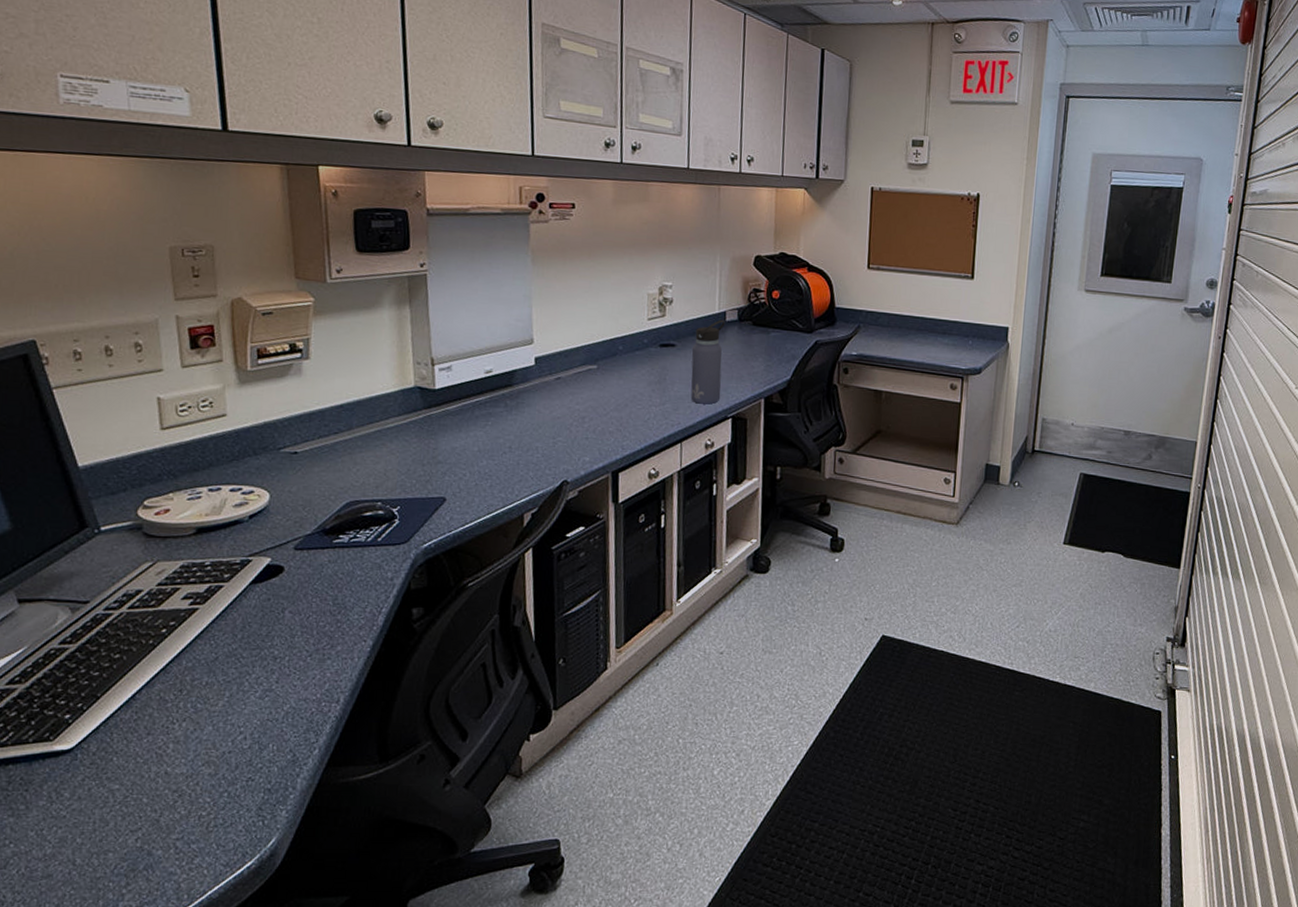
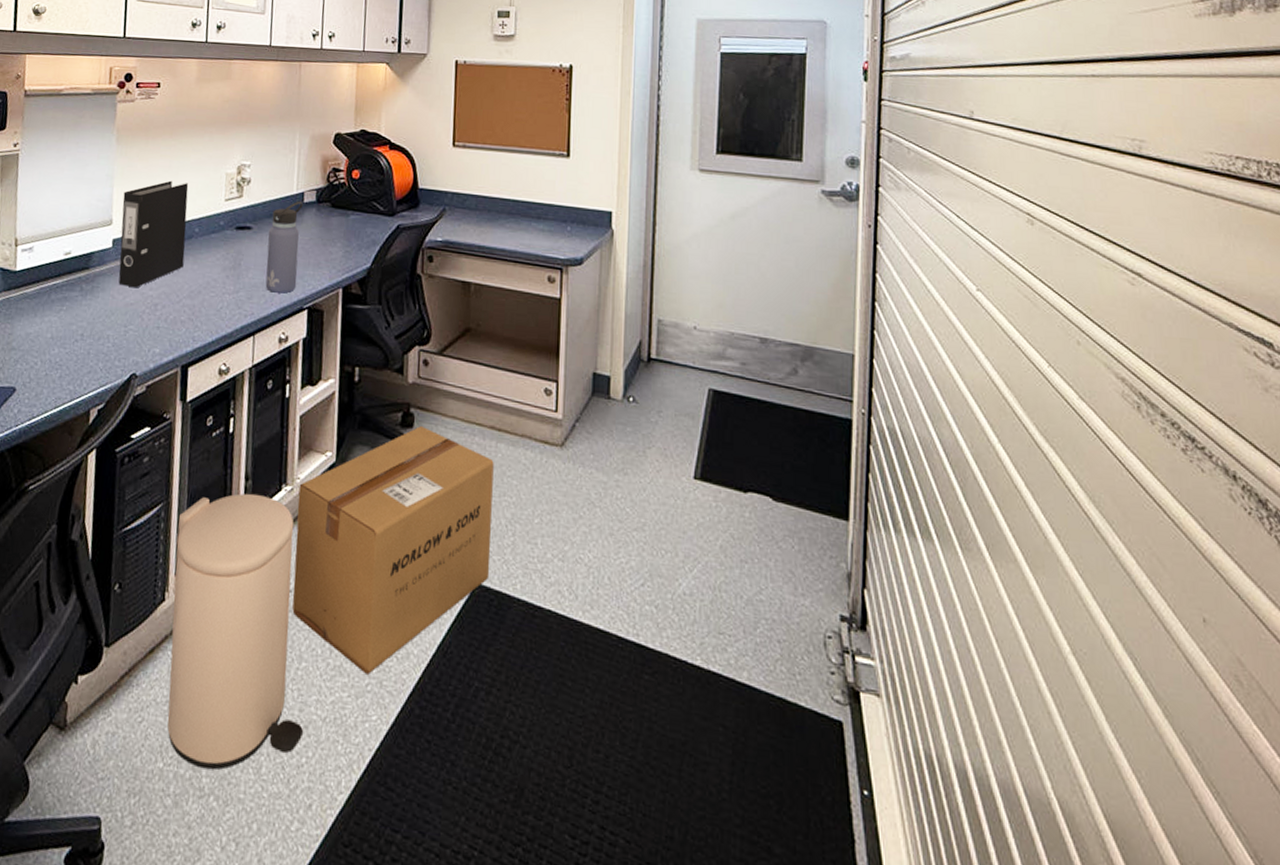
binder: none [542,300,610,402] -> present [118,180,189,287]
pedal bin: none [615,577,736,794] -> present [167,493,304,770]
box: none [724,514,900,711] -> present [292,426,494,674]

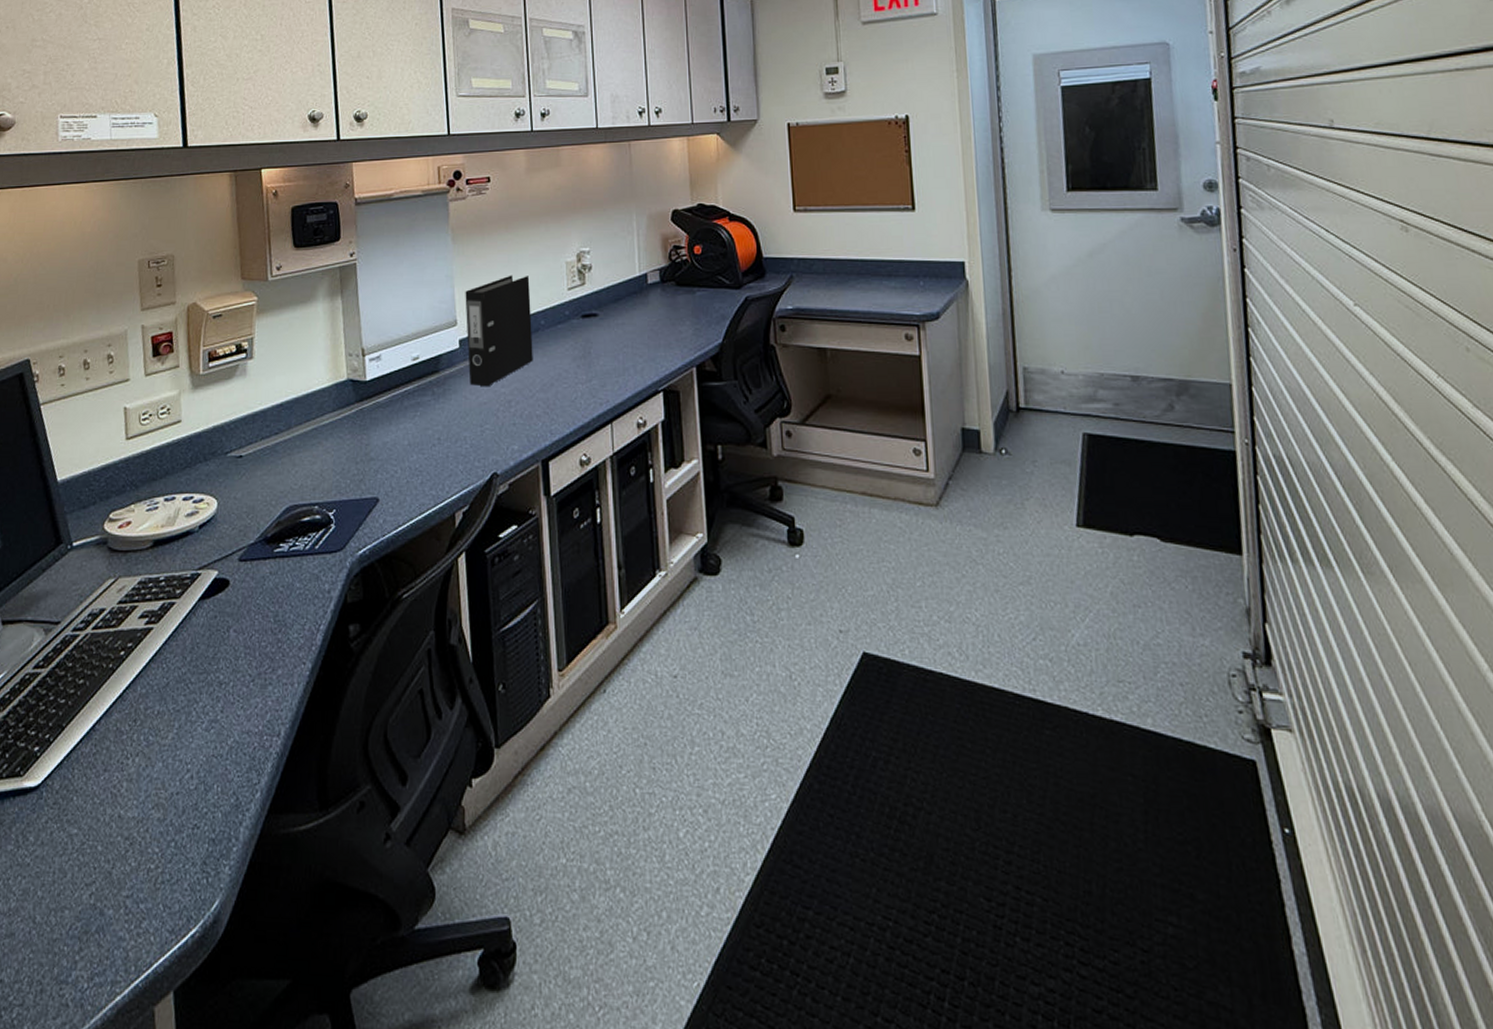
pedal bin: present [167,493,304,770] -> none [556,582,704,862]
water bottle: present [265,201,303,294] -> none [616,282,649,378]
box: present [292,426,494,674] -> none [673,499,876,753]

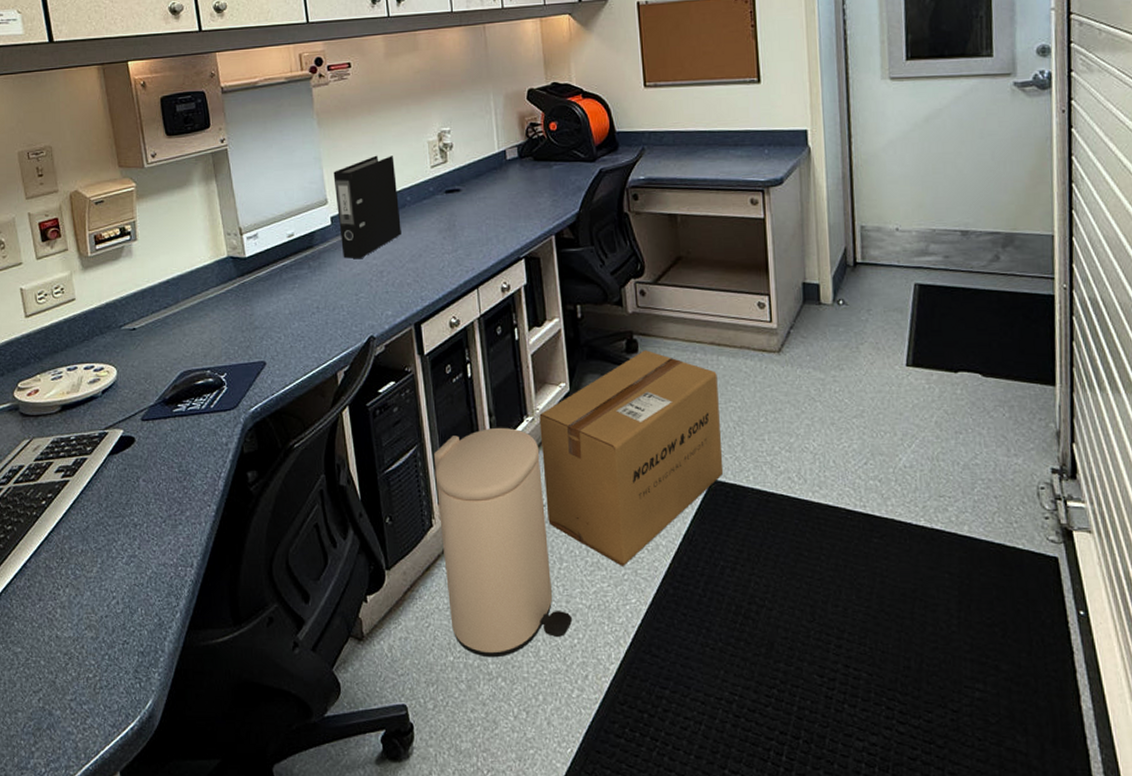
pedal bin: none [556,582,704,862] -> present [434,427,573,658]
box: none [673,499,876,753] -> present [539,350,724,566]

